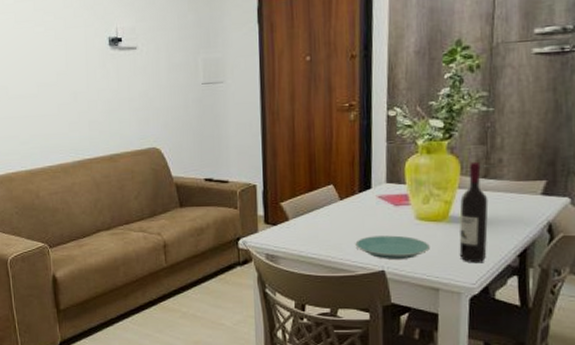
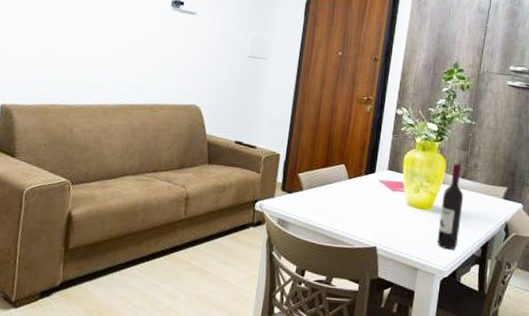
plate: present [355,235,430,259] -> none [355,214,415,239]

